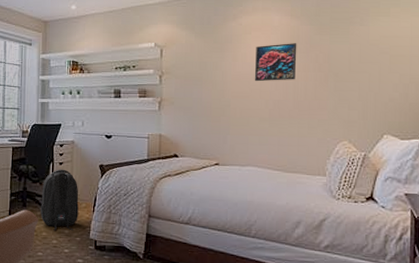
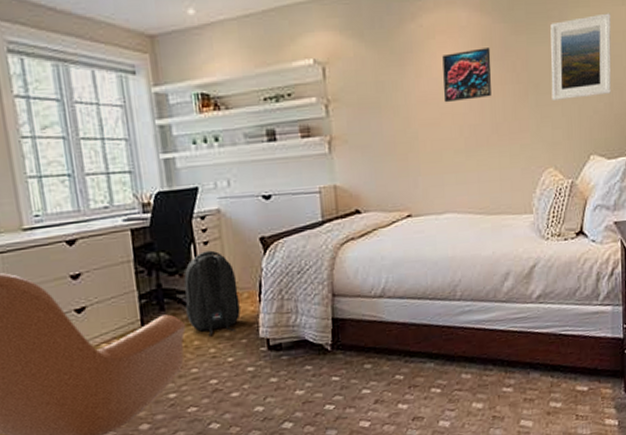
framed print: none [350,22,409,88] -> present [550,13,612,100]

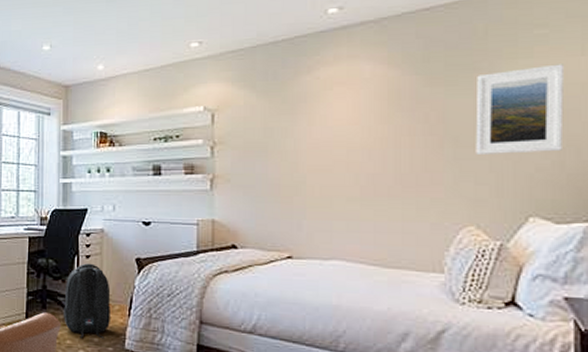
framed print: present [442,48,492,103] -> none [338,99,398,151]

